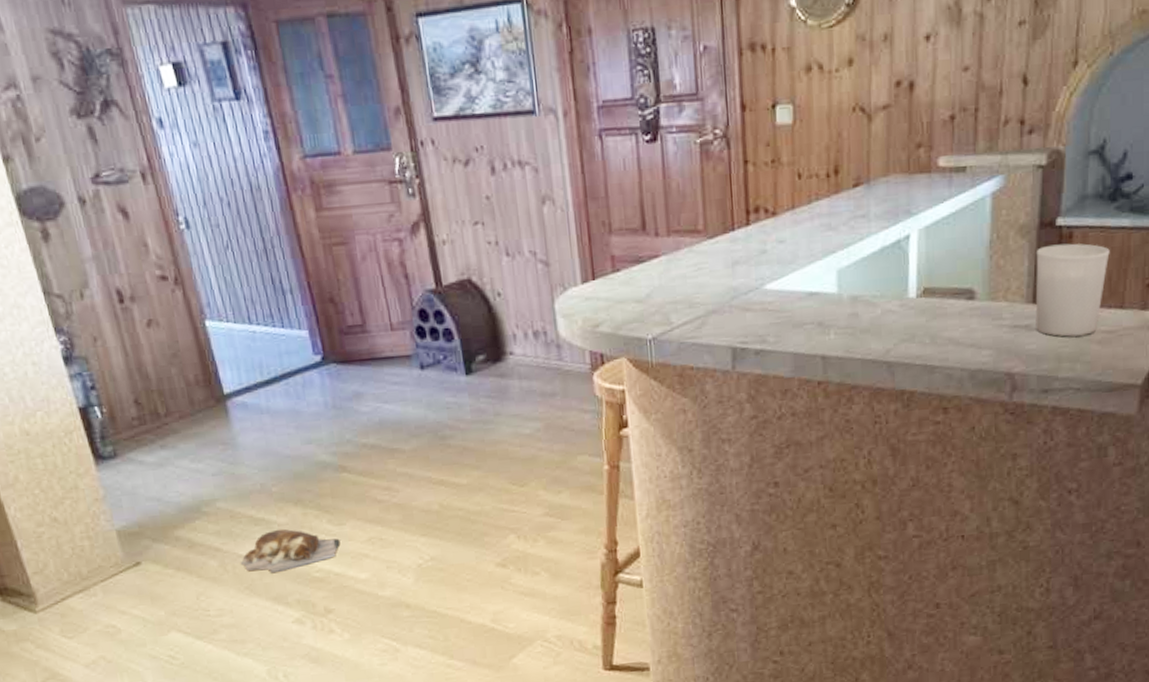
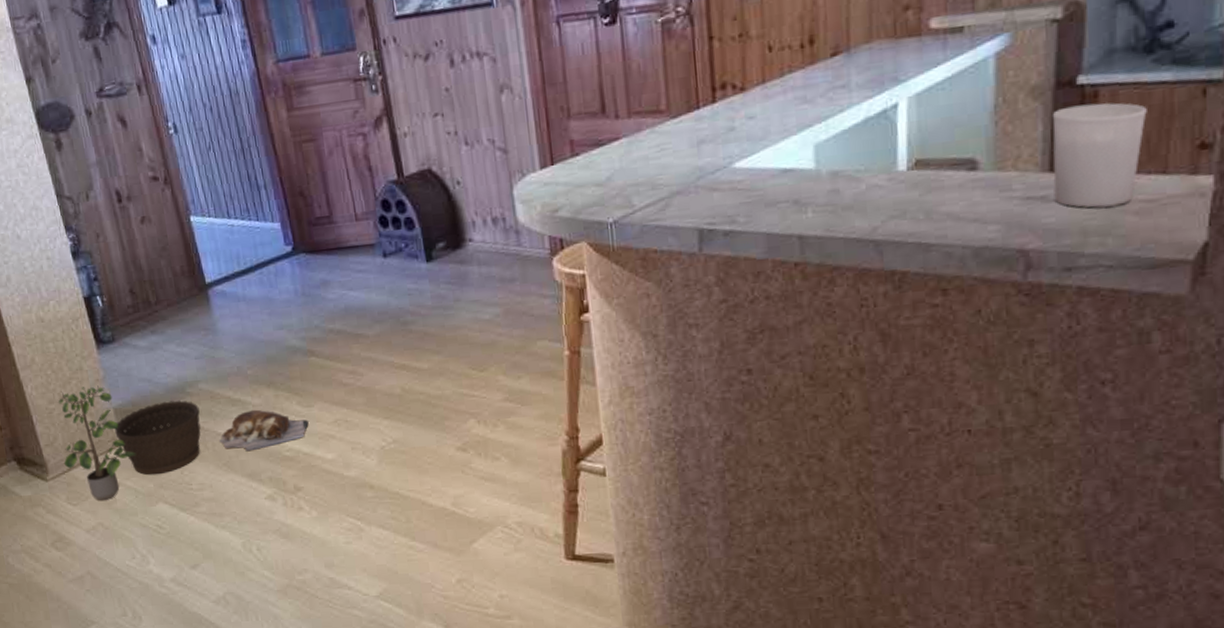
potted plant: none [49,506,144,632] -> present [59,385,137,500]
basket: none [118,520,220,602] -> present [114,400,201,475]

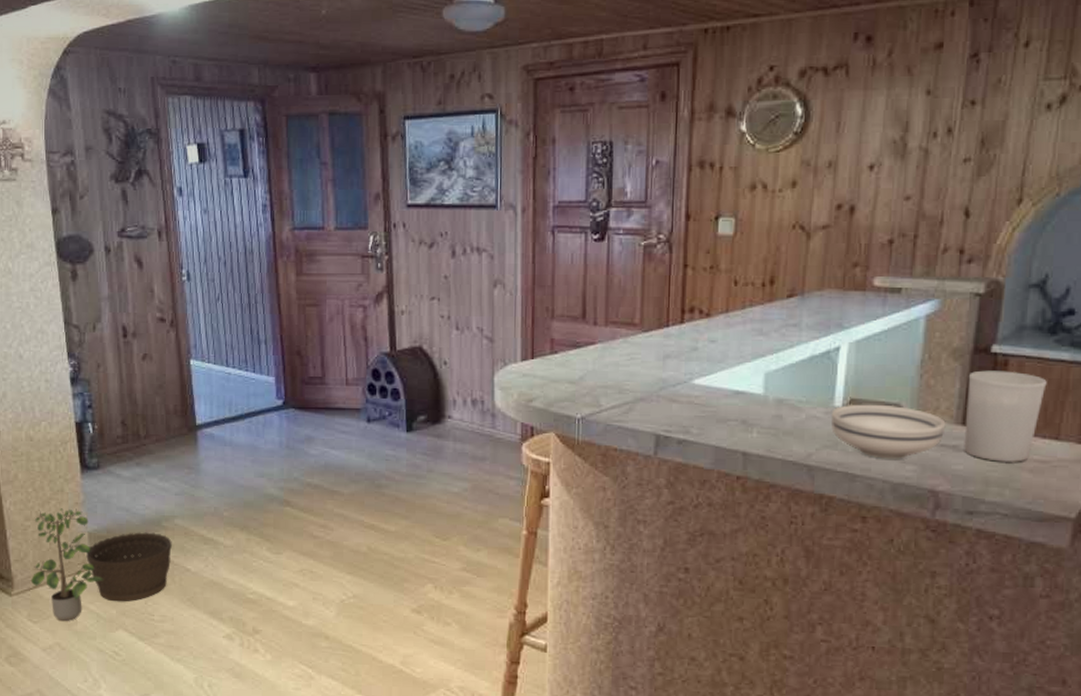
cat: present [219,409,309,452] -> none [186,550,275,590]
bowl: none [896,160,1031,222] -> present [831,404,946,459]

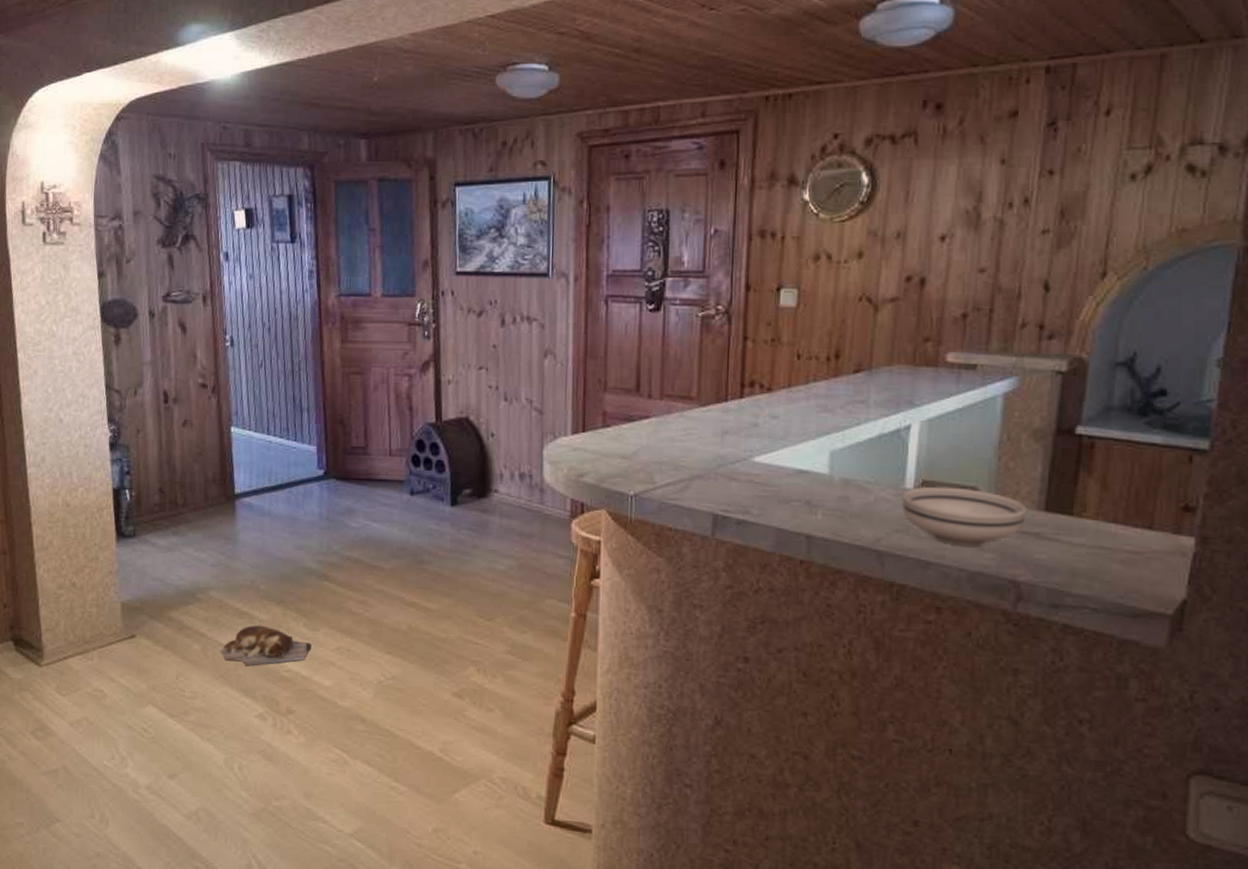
potted plant: present [31,508,104,621] -> none [62,577,135,694]
basket: present [86,532,172,601] -> none [118,603,206,676]
cat: none [186,550,275,590] -> present [220,625,312,667]
candle holder: present [964,370,1047,462] -> none [1047,453,1138,553]

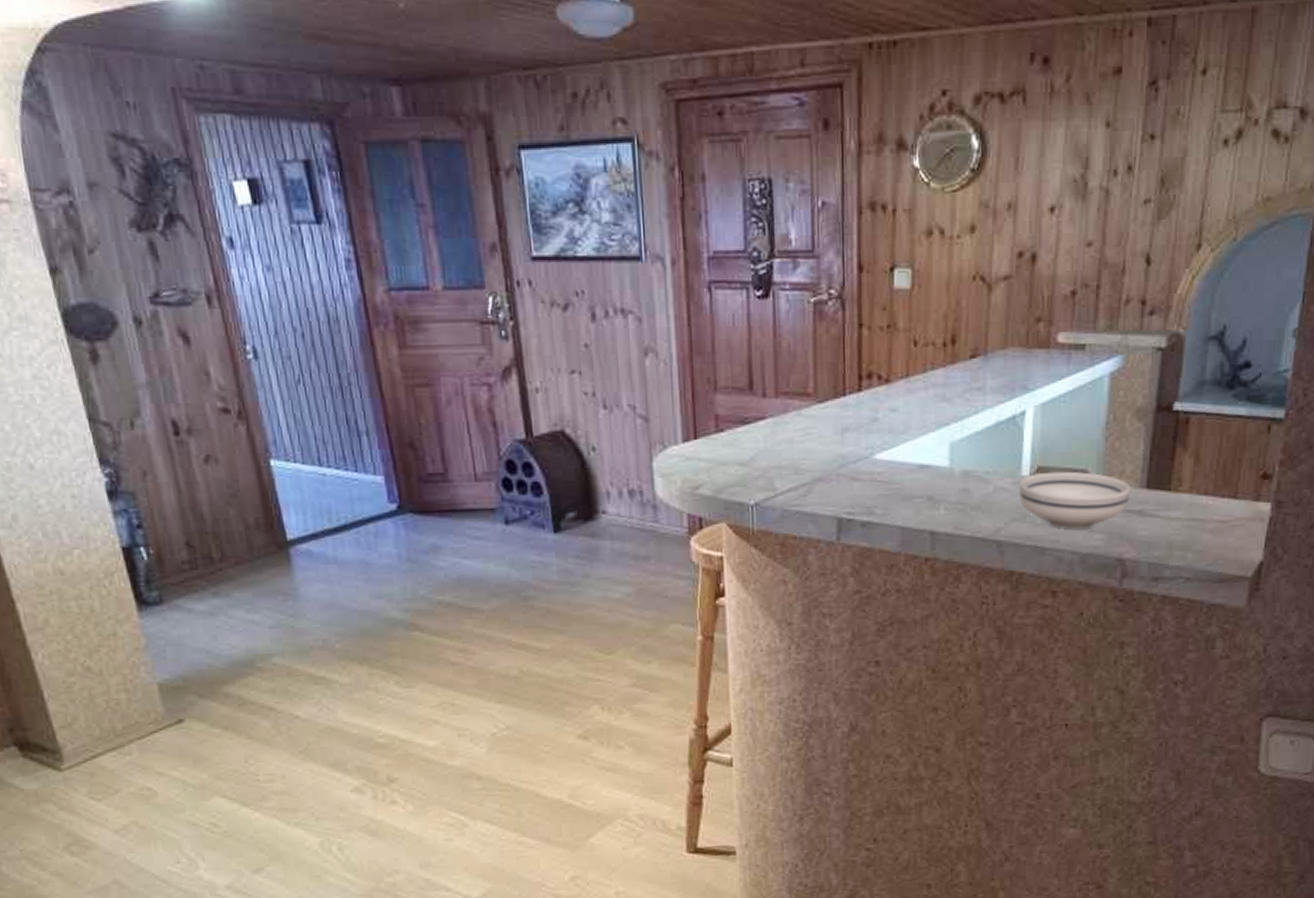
cat: present [220,625,312,667] -> none [295,689,408,738]

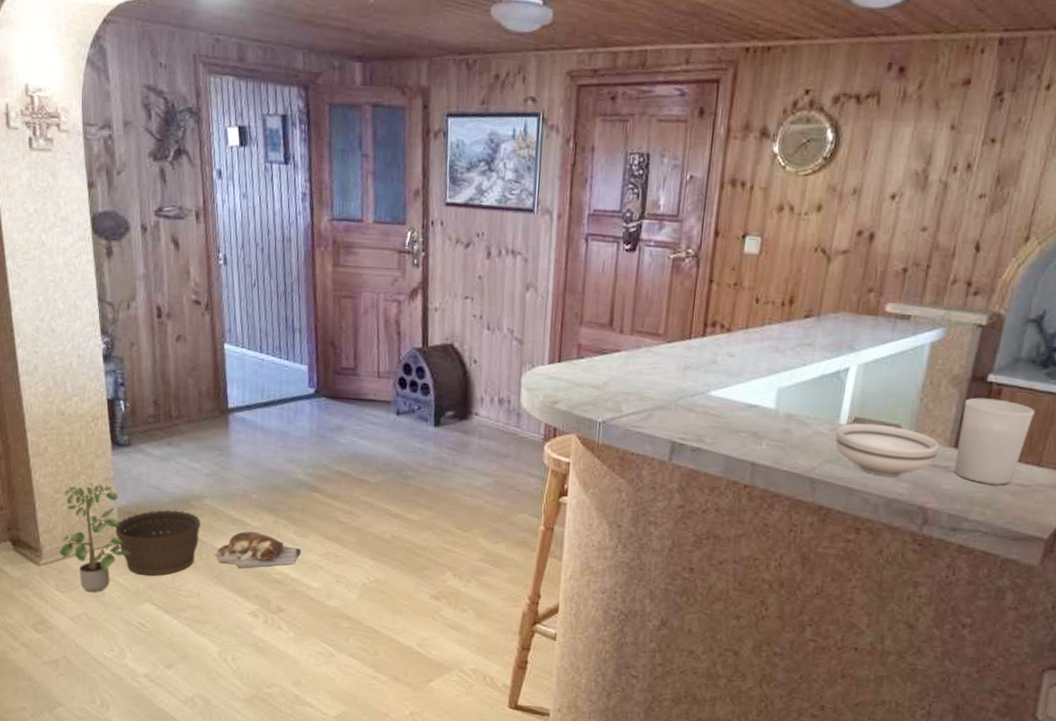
potted plant: none [81,656,187,794] -> present [60,483,132,592]
basket: none [158,676,273,763] -> present [115,509,201,576]
cat: none [295,689,408,738] -> present [214,531,301,569]
candle holder: none [1149,429,1225,525] -> present [954,397,1035,485]

